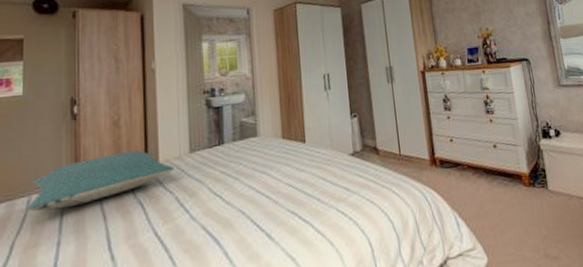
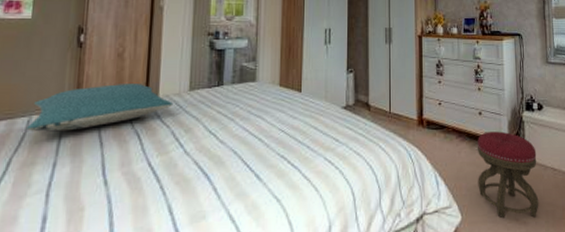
stool: none [495,163,569,255] -> present [478,131,539,218]

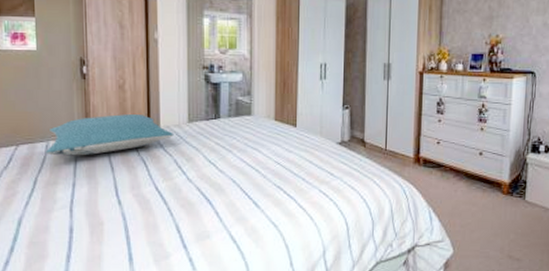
stool: present [478,131,539,218] -> none [472,172,538,256]

